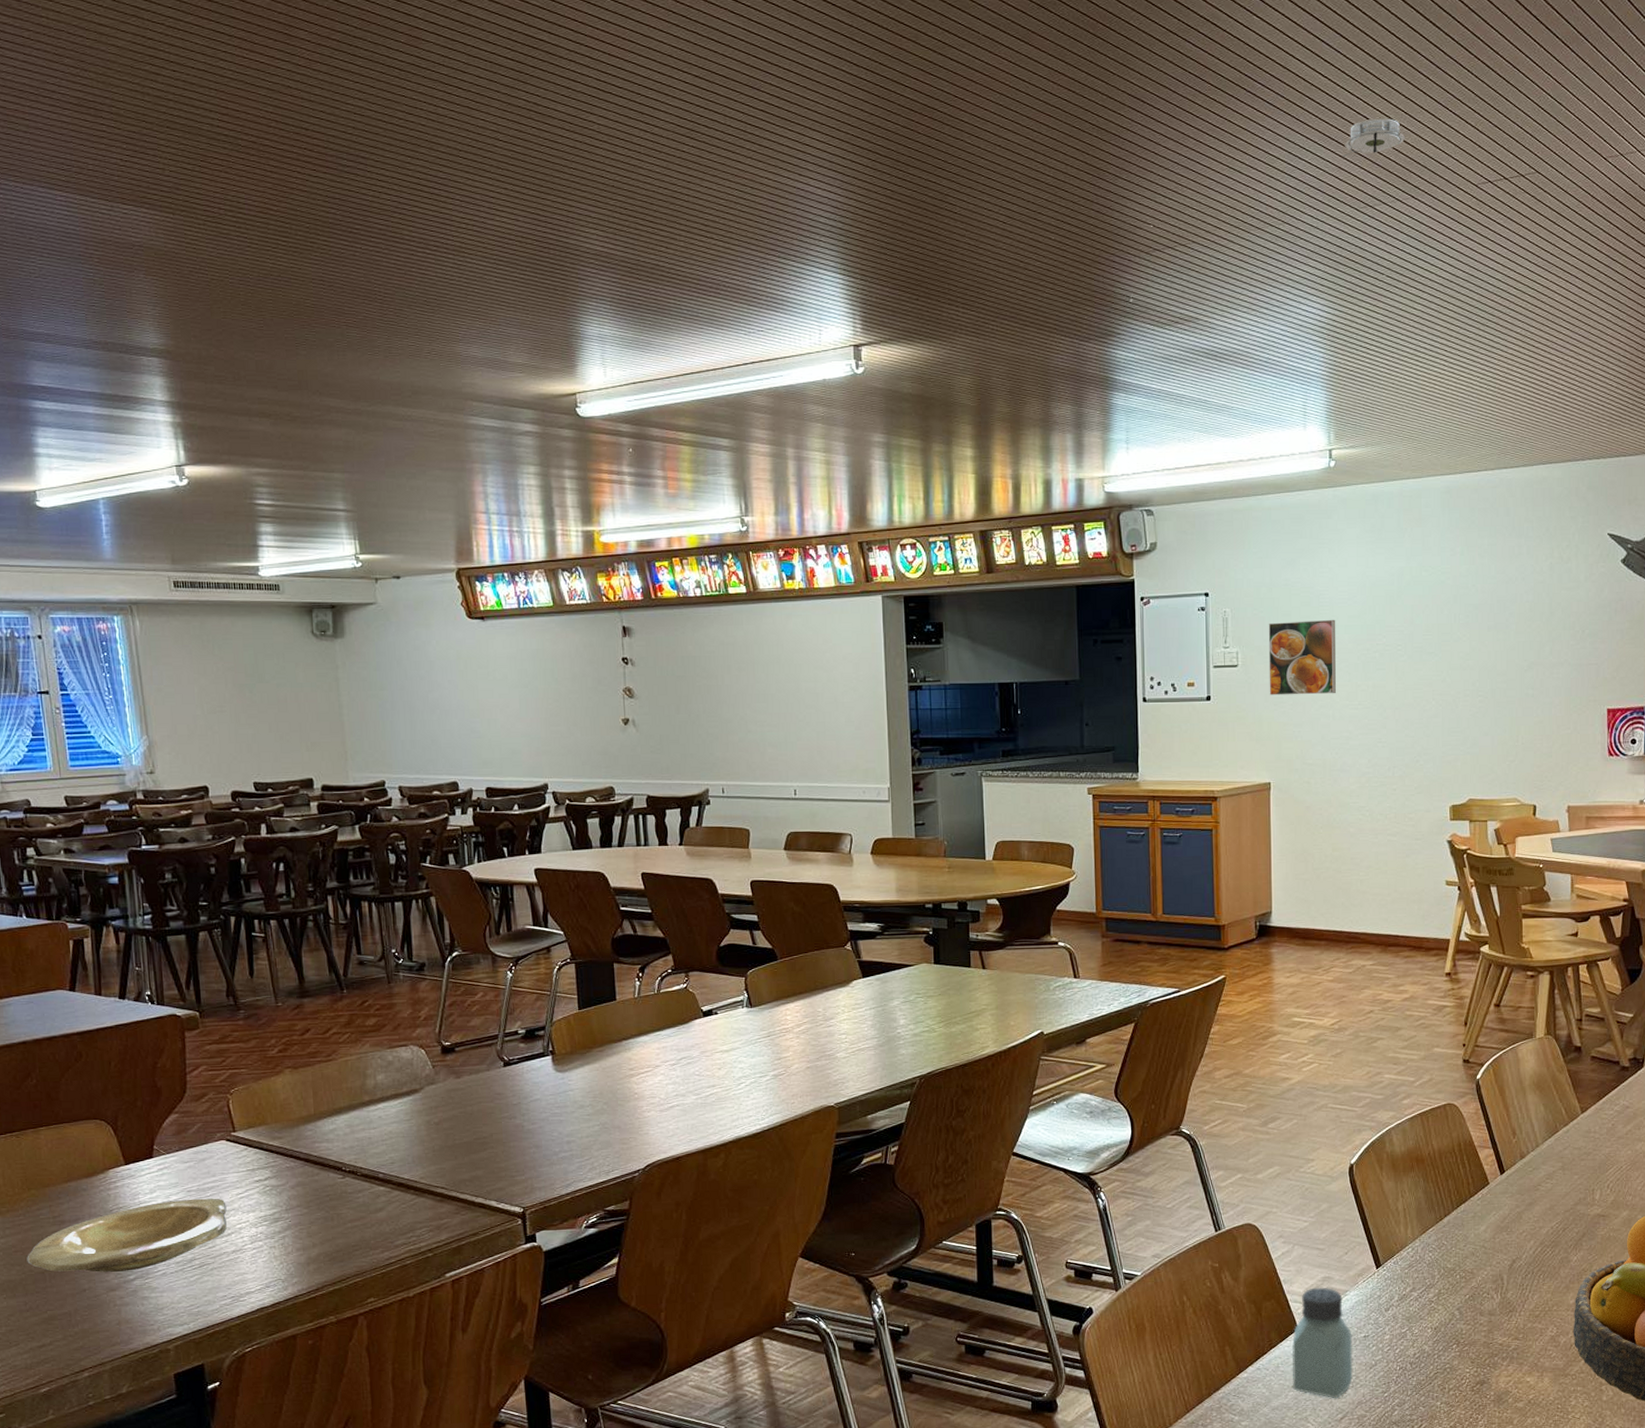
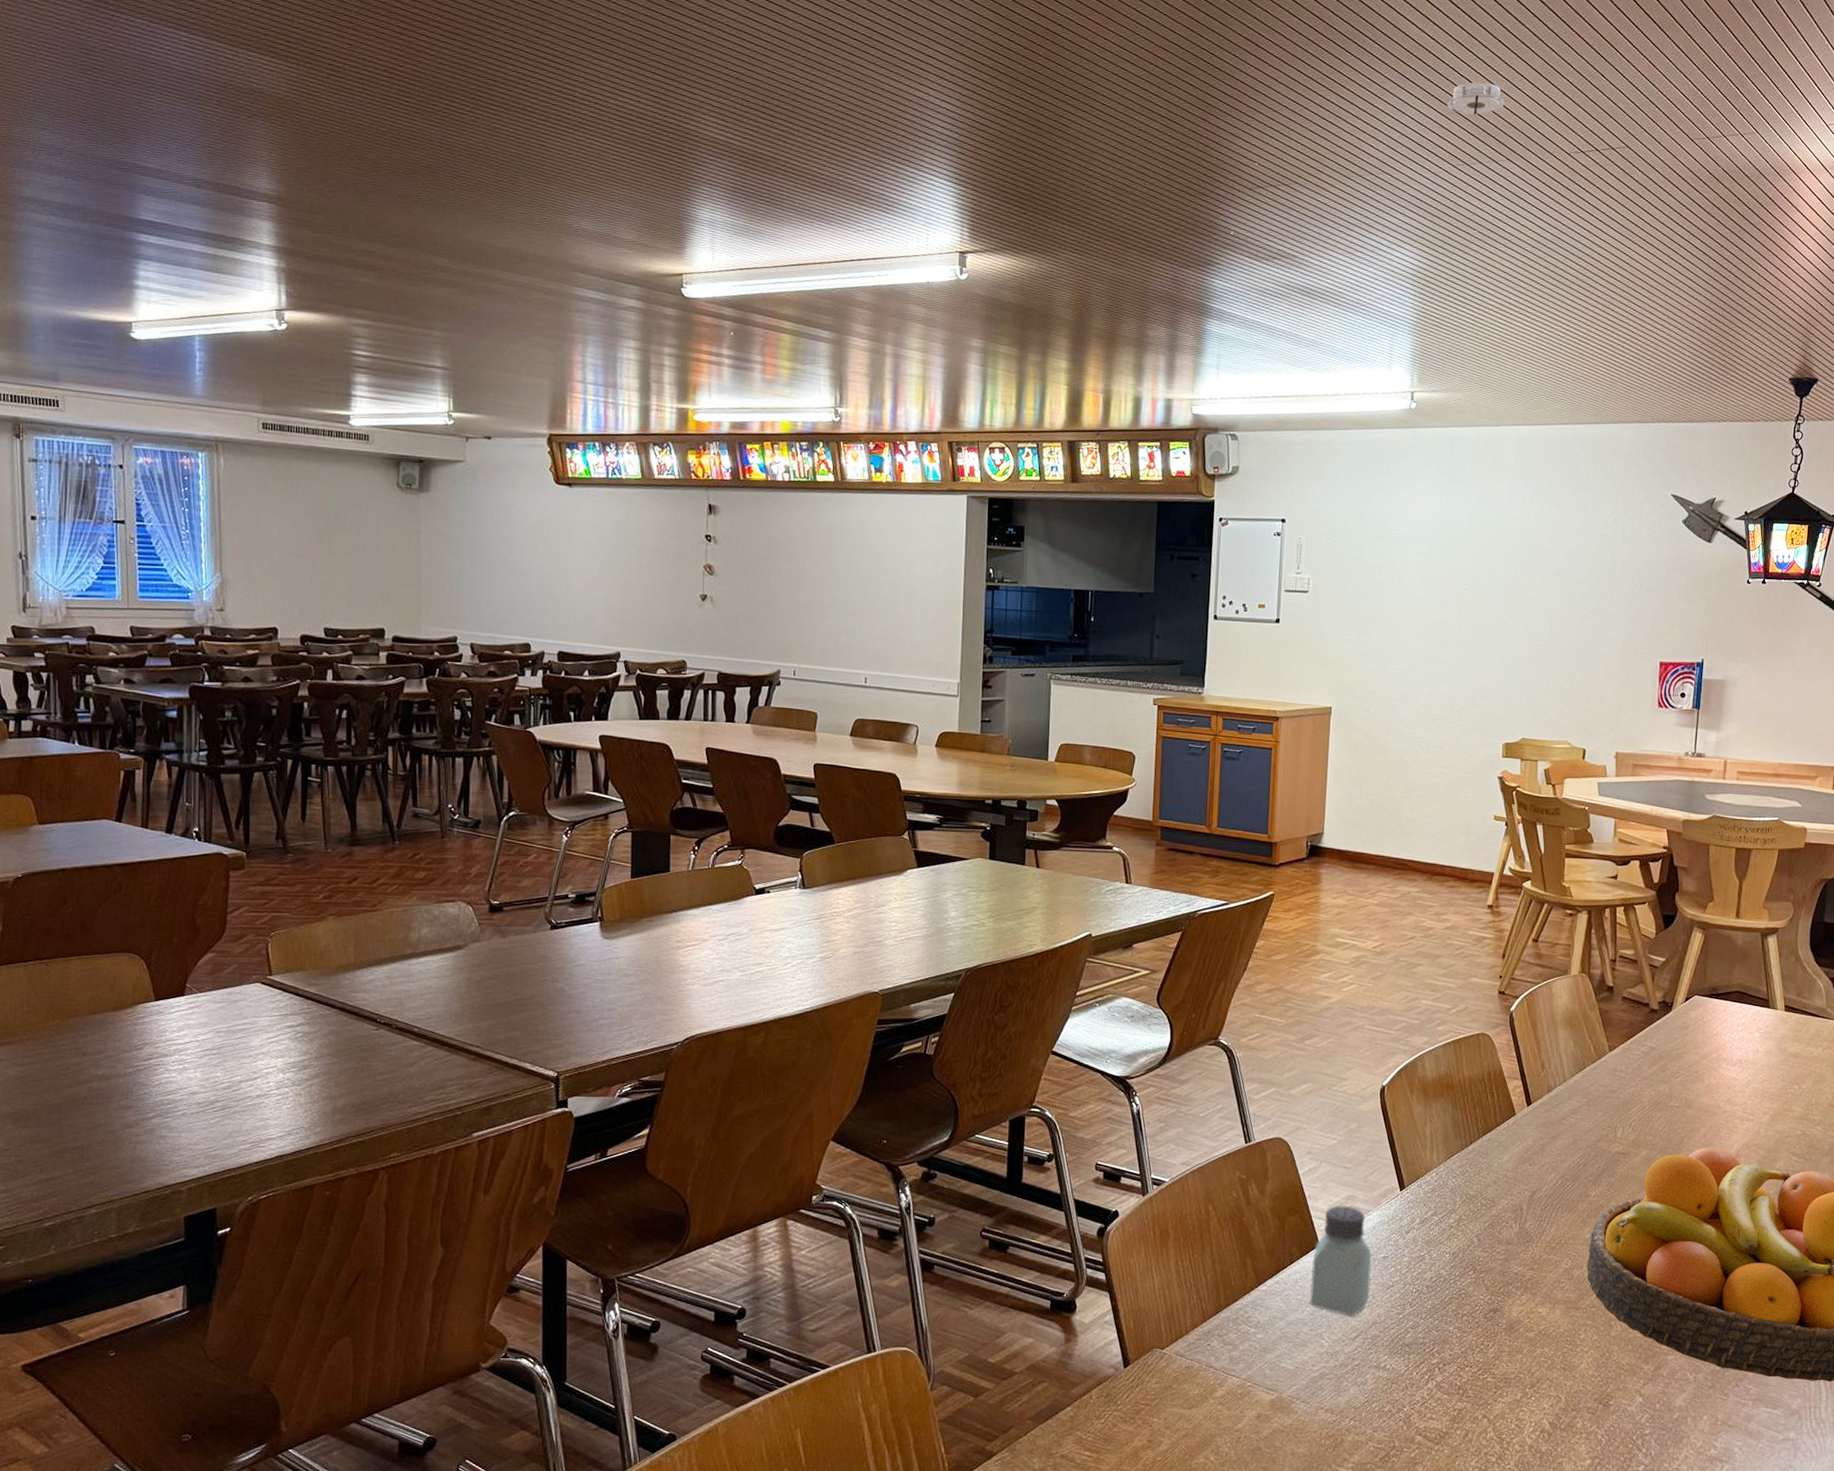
plate: present [27,1198,227,1272] -> none [44,1039,255,1109]
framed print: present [1268,619,1336,696] -> none [1337,553,1406,627]

